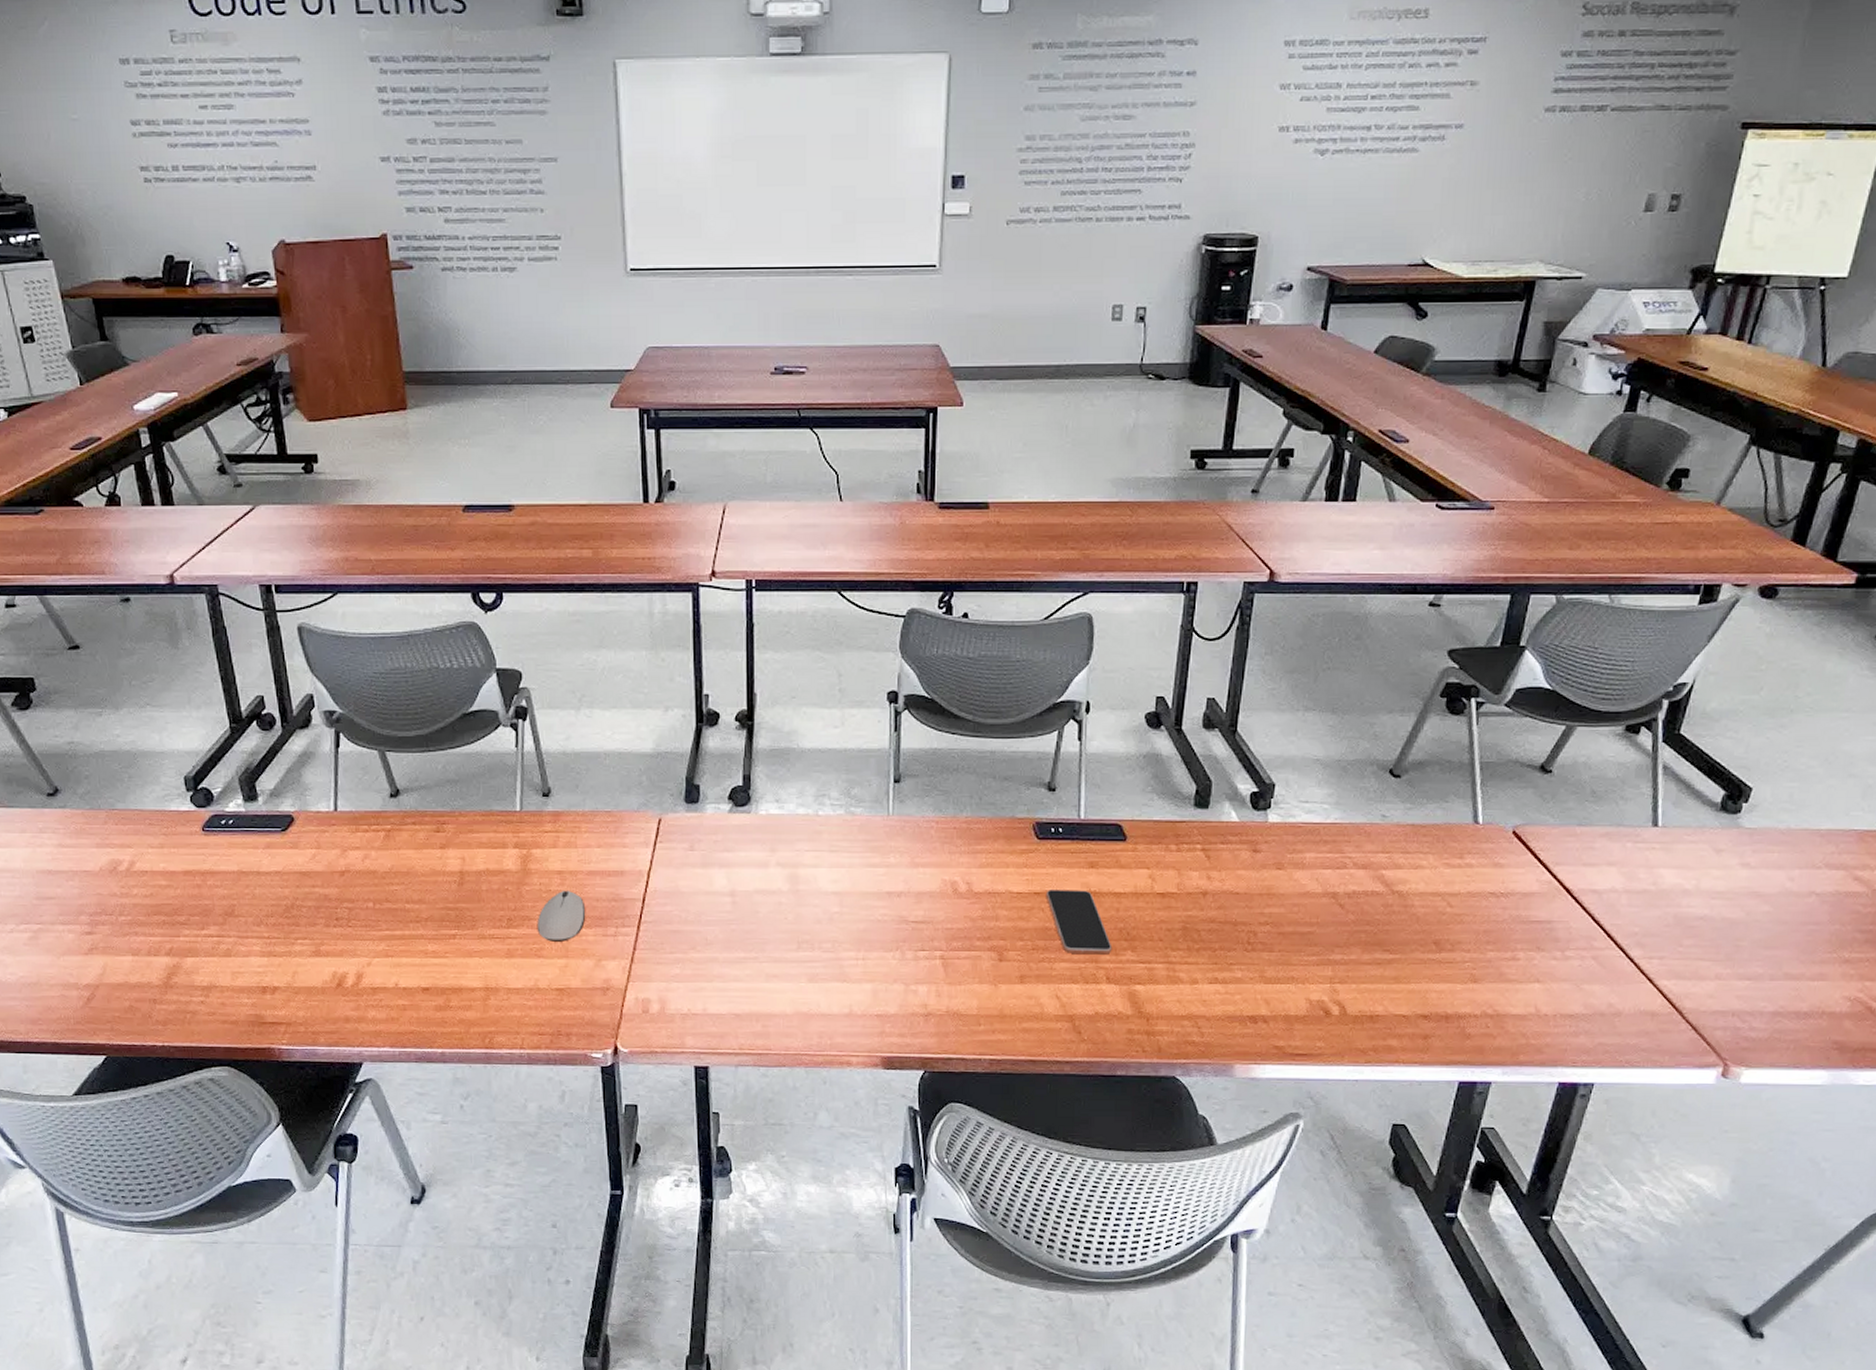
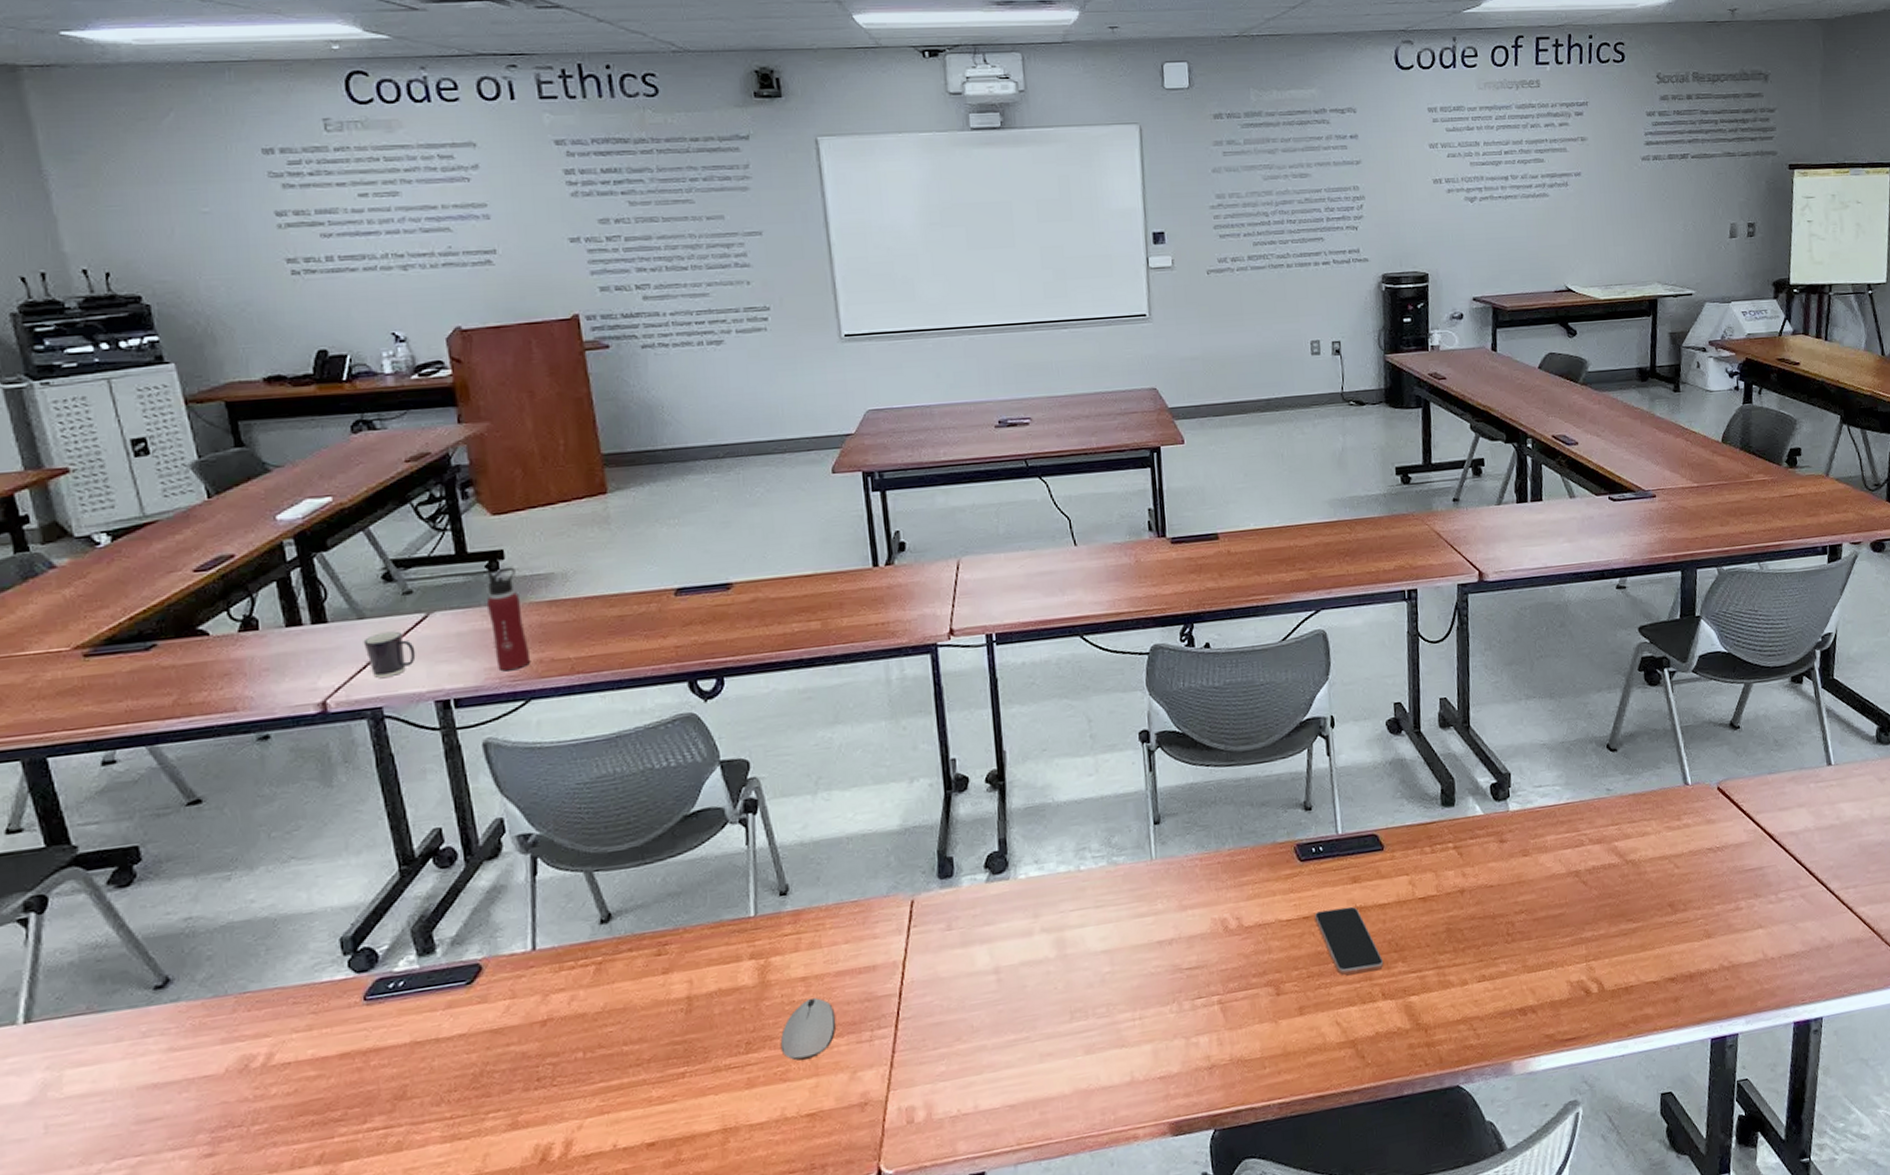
mug: none [202,519,244,560] -> present [363,631,416,679]
water bottle: none [302,471,339,565] -> present [486,567,531,671]

